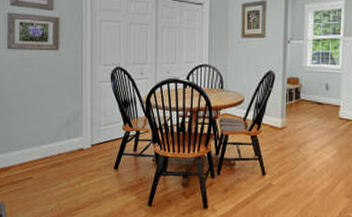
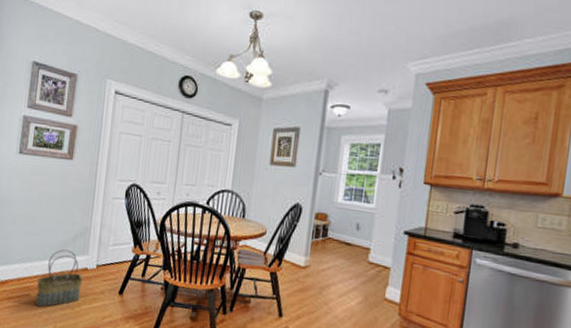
basket: none [38,133,80,188] -> present [36,249,83,307]

